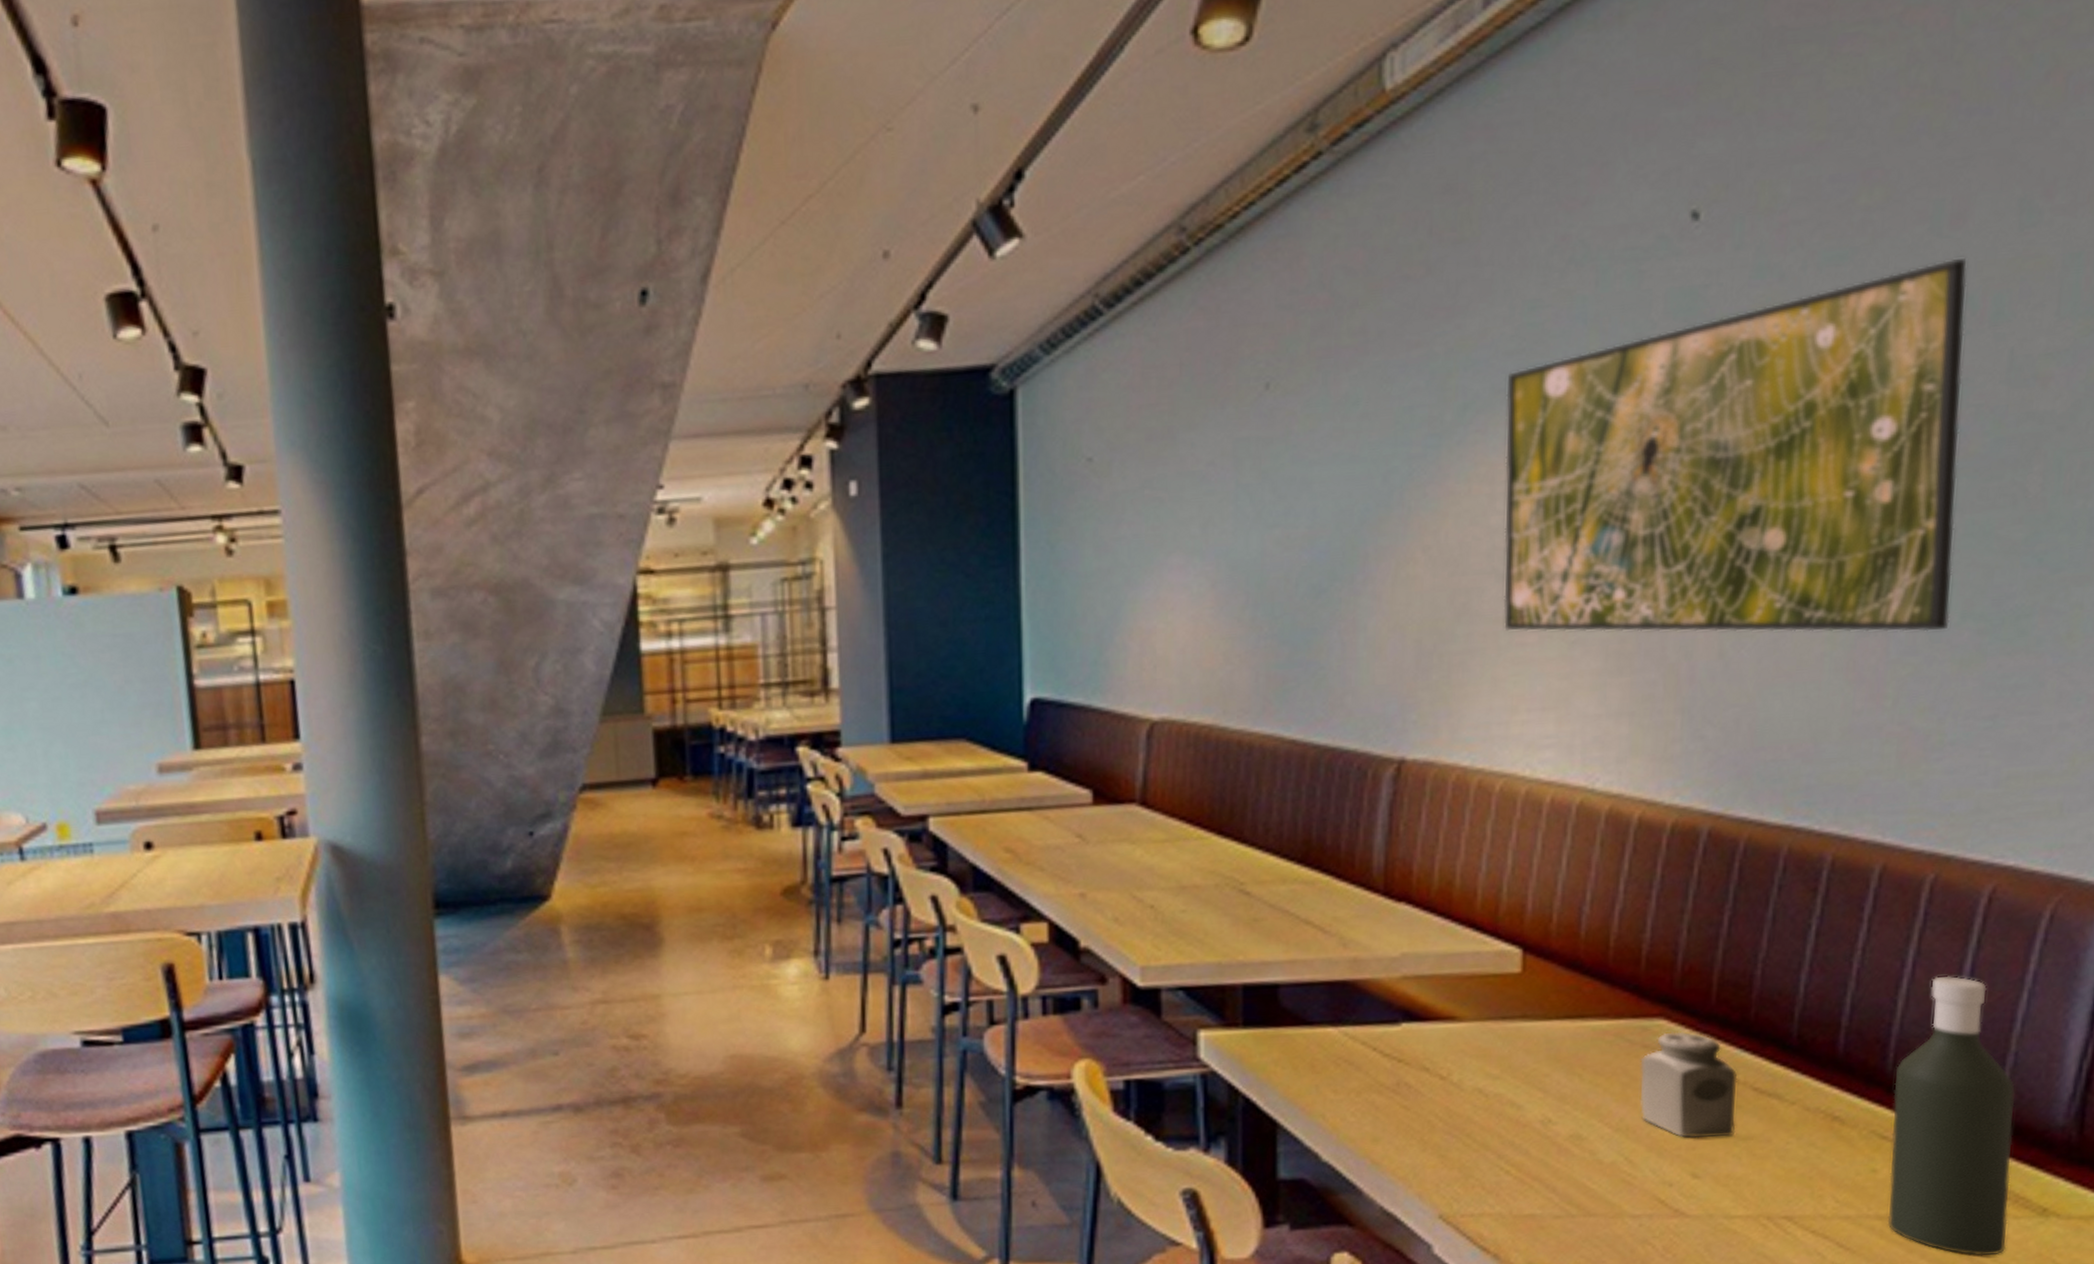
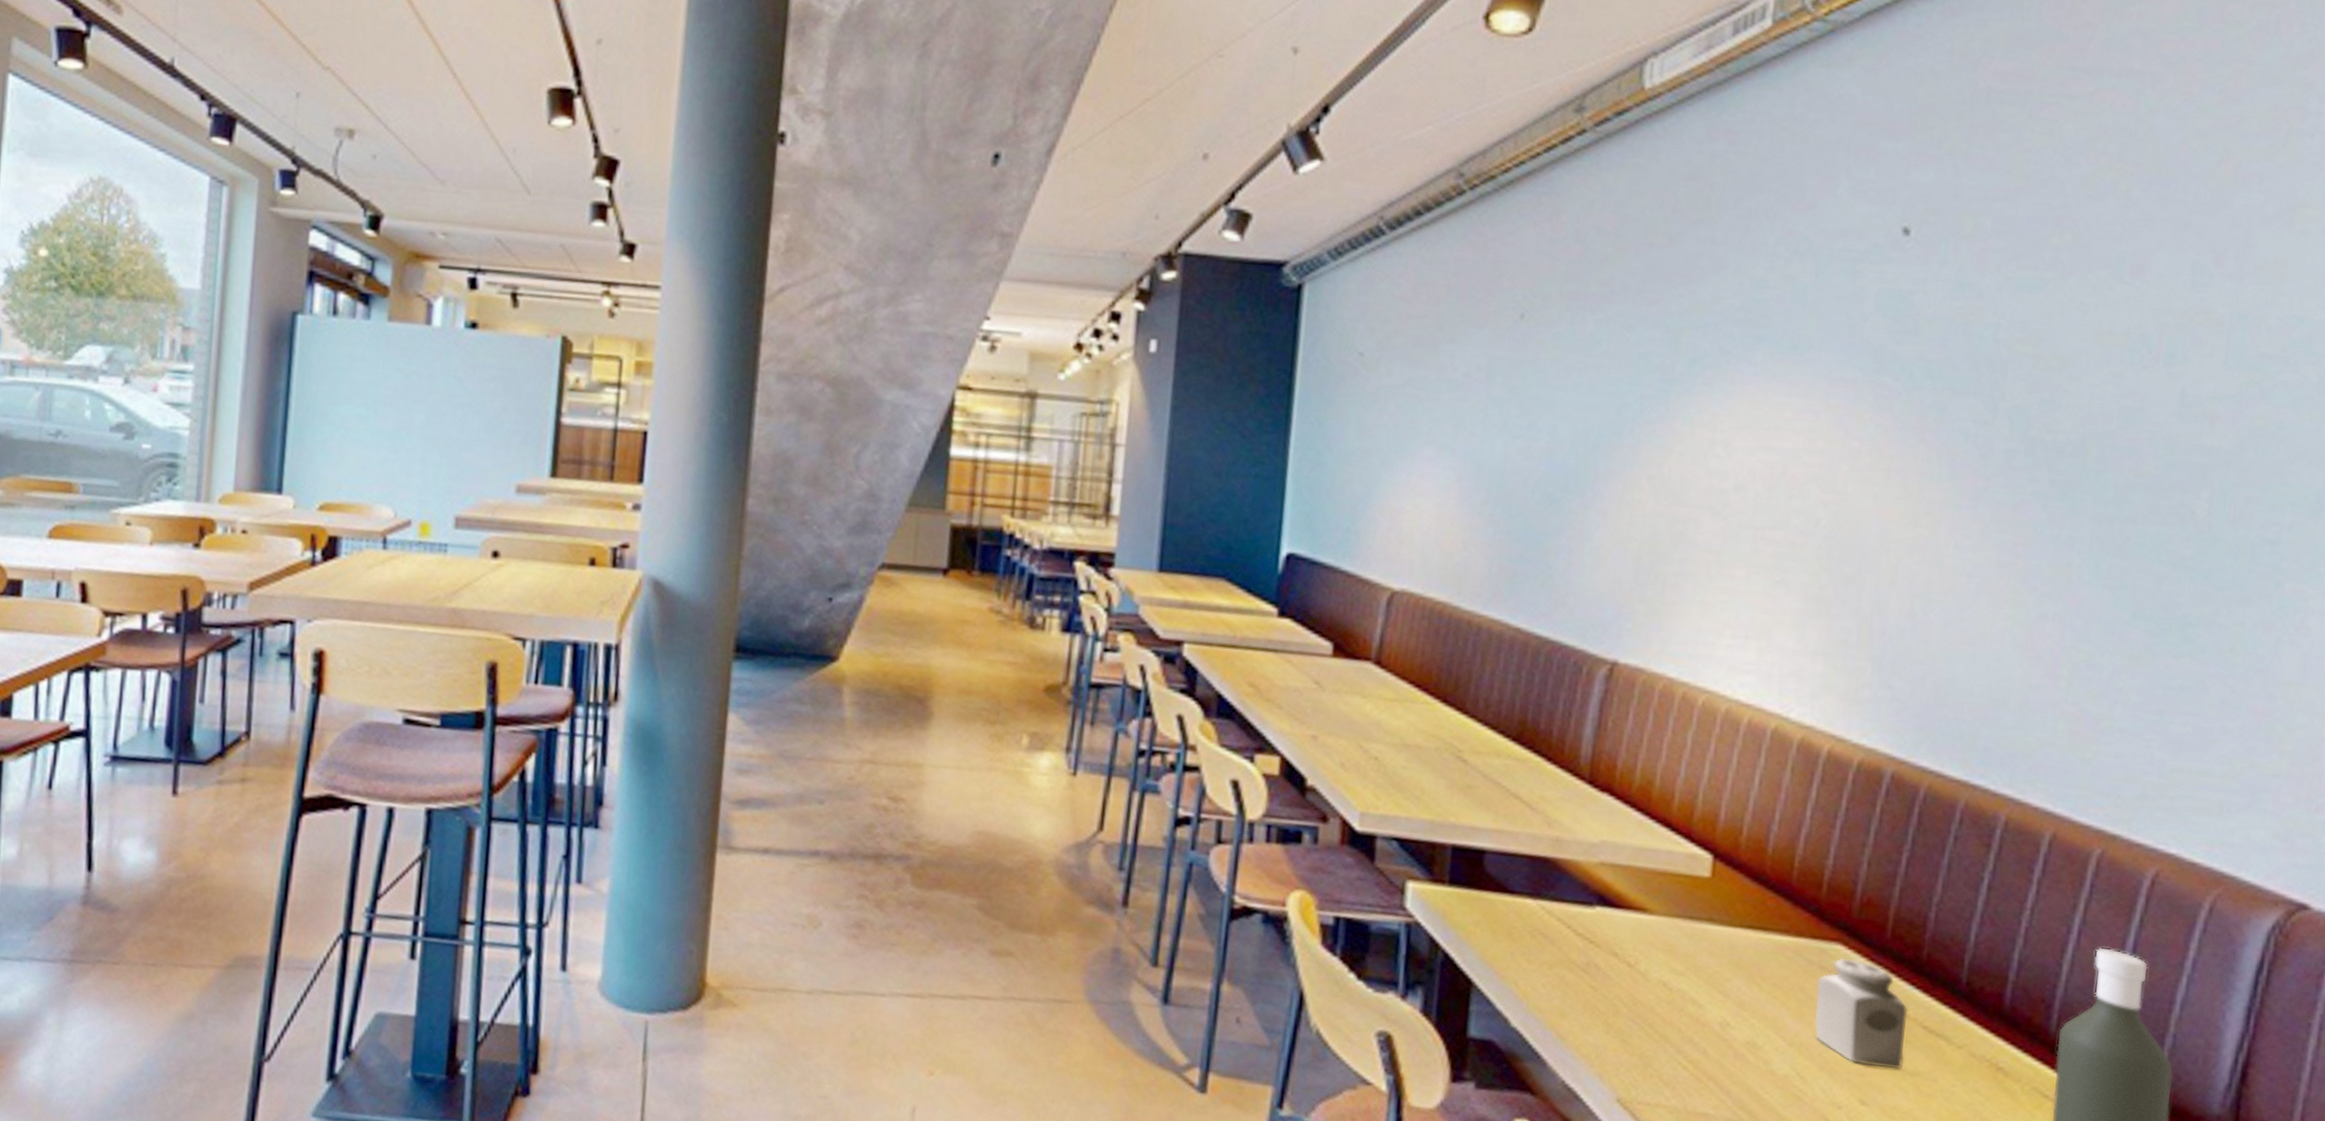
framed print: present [1503,257,1968,632] -> none [1715,302,2145,626]

